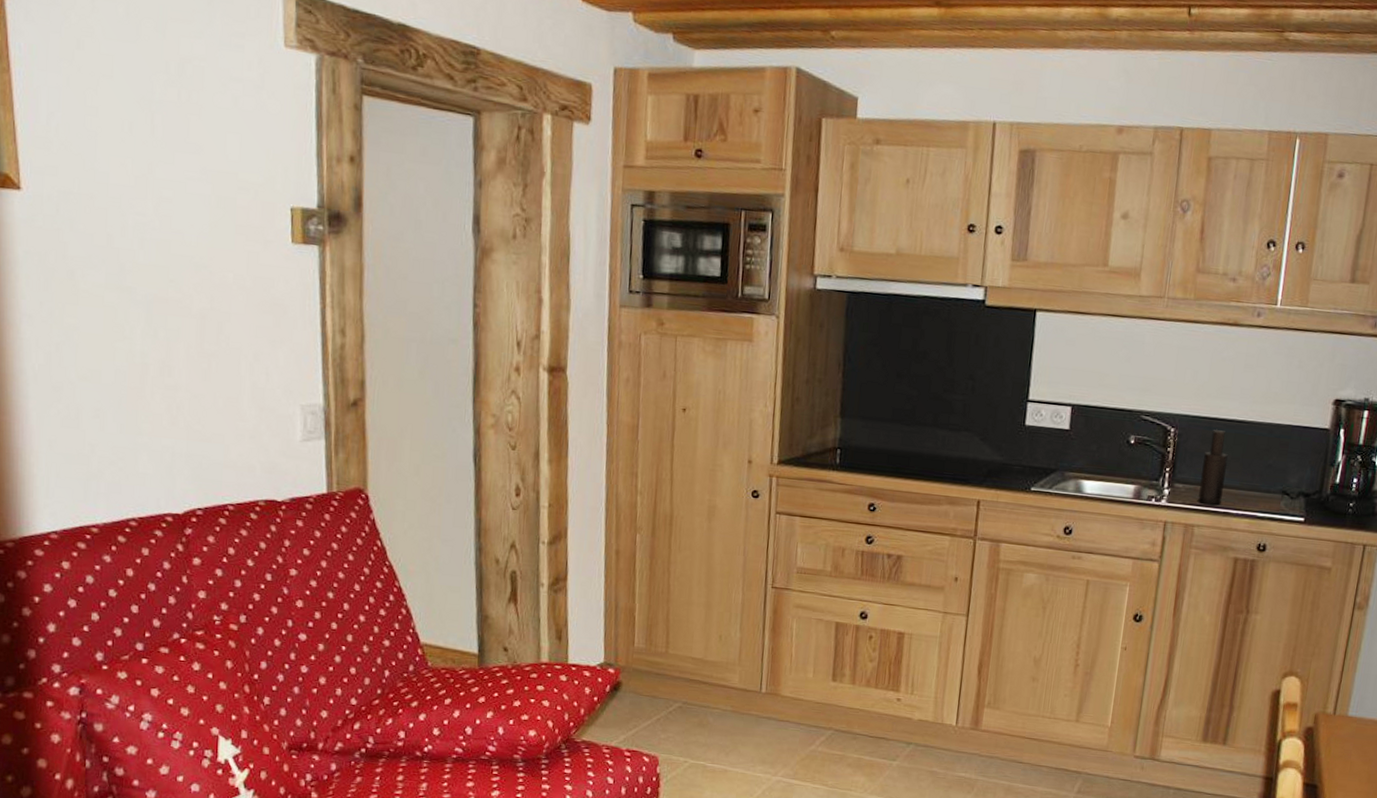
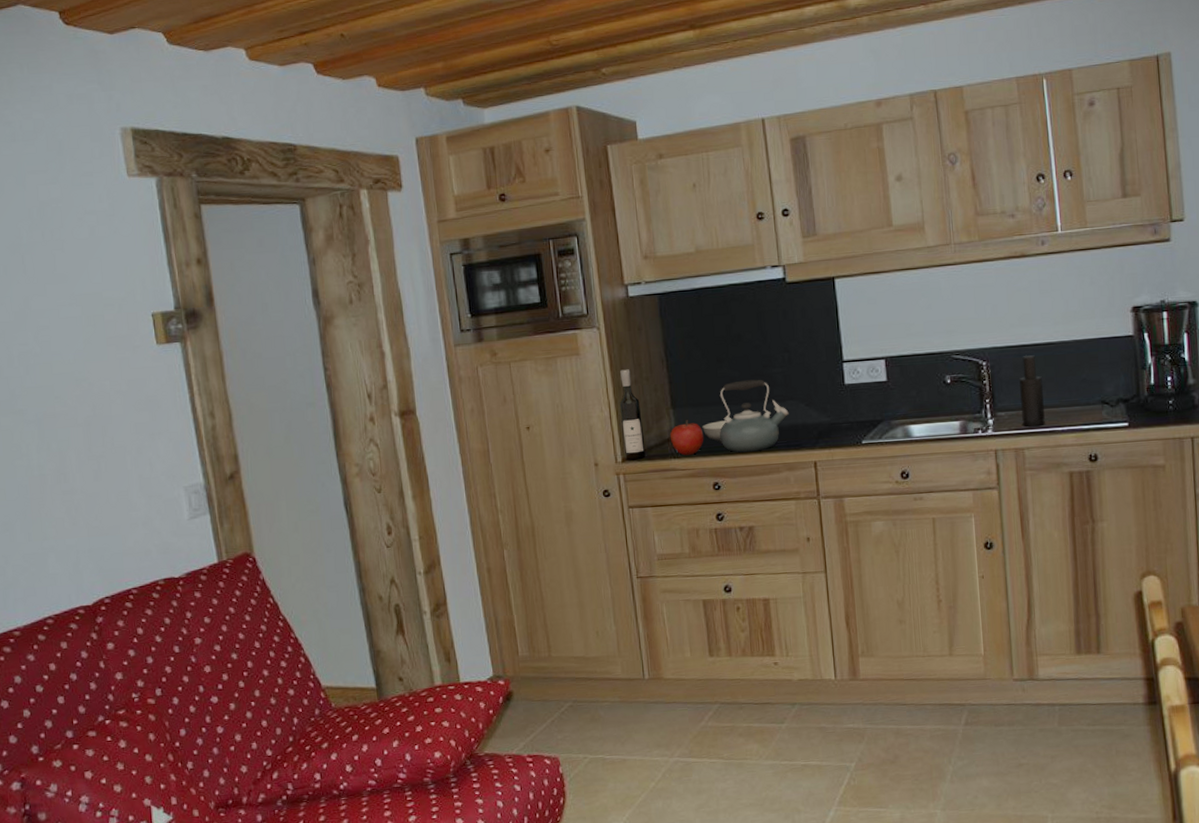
bottle: none [781,365,808,466] -> present [618,368,646,461]
fruit: none [832,432,869,471] -> present [670,420,704,457]
bowl: none [868,439,895,464] -> present [702,420,727,444]
kettle: none [884,400,962,479] -> present [719,379,789,453]

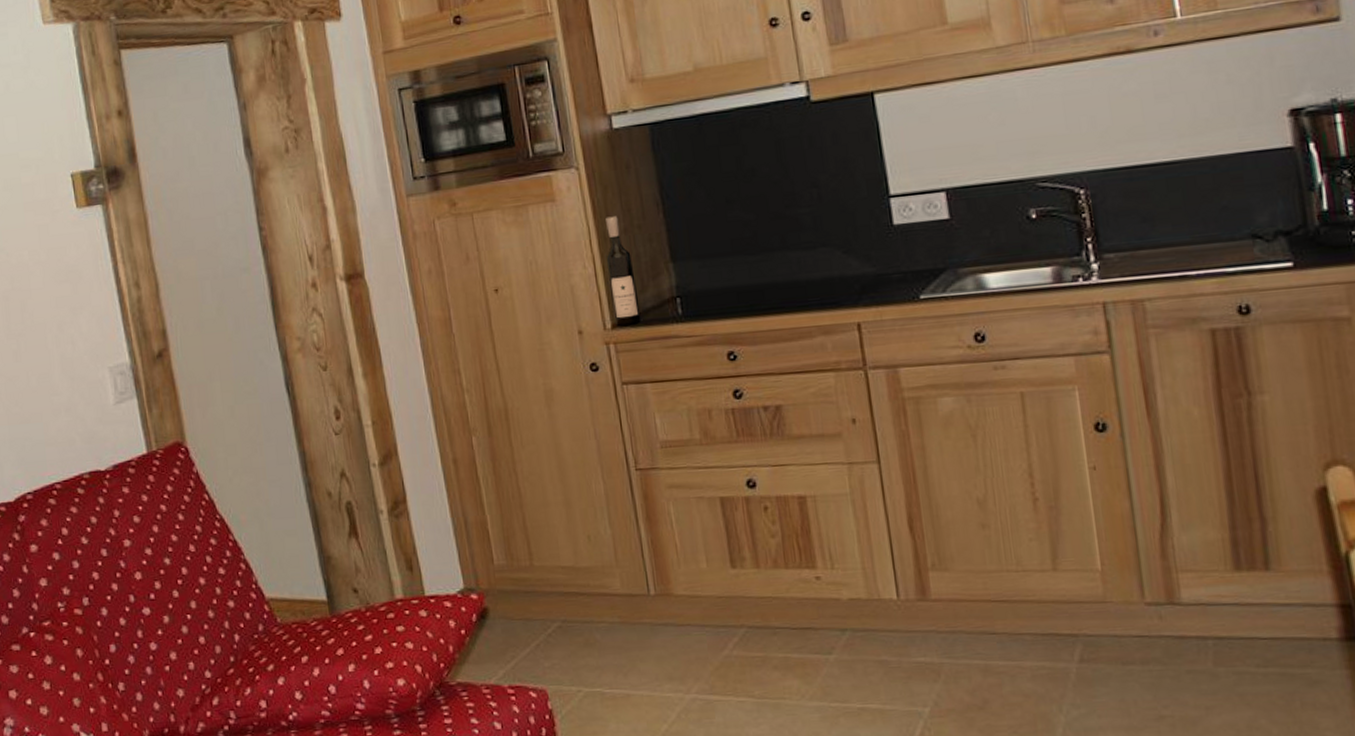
fruit: present [670,420,704,457] -> none [670,275,714,320]
bowl: present [702,420,727,444] -> none [710,274,742,304]
kettle: present [719,379,789,453] -> none [732,222,822,314]
soap dispenser: present [1019,355,1045,427] -> none [1132,178,1172,271]

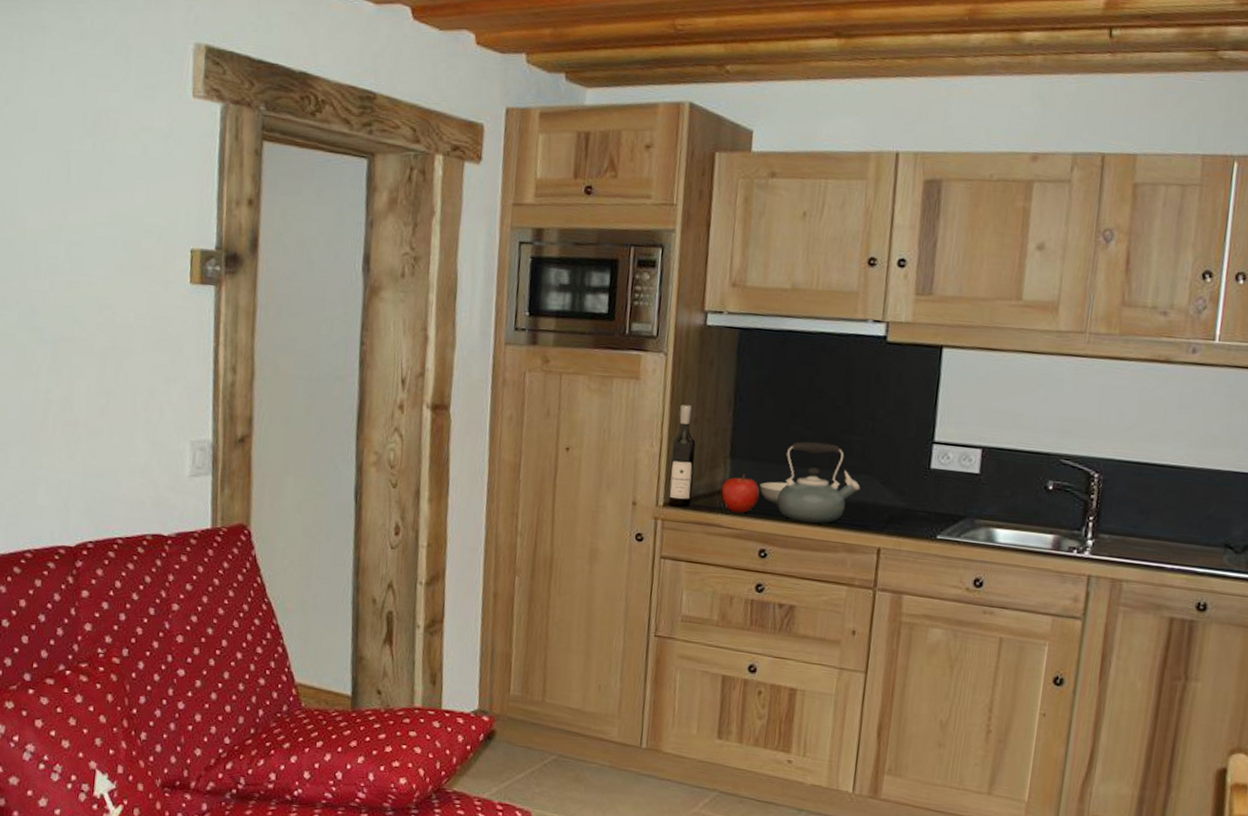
fruit: none [670,275,714,320] -> present [721,474,760,514]
bowl: none [710,274,742,304] -> present [759,481,789,507]
kettle: none [732,222,822,314] -> present [777,441,861,524]

